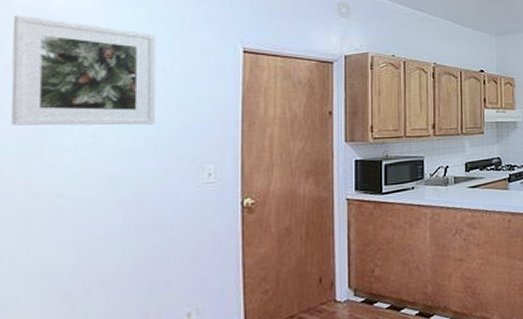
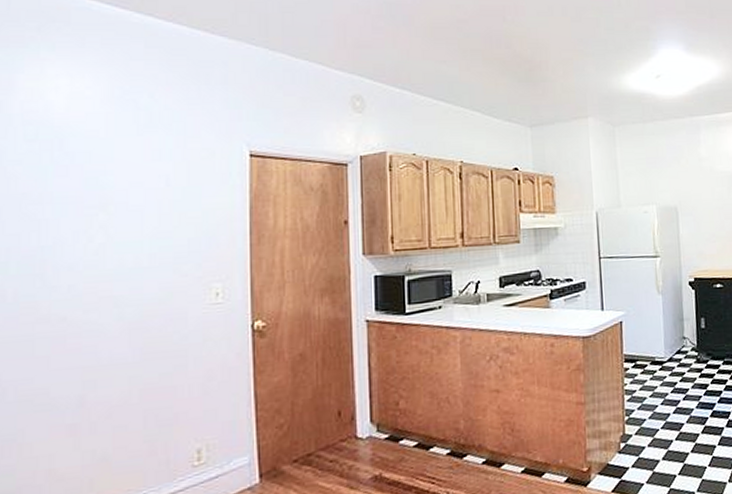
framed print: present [11,14,157,126] -> none [12,123,158,244]

